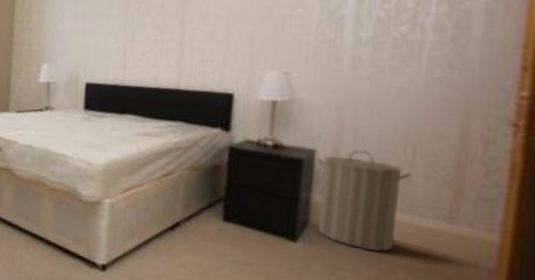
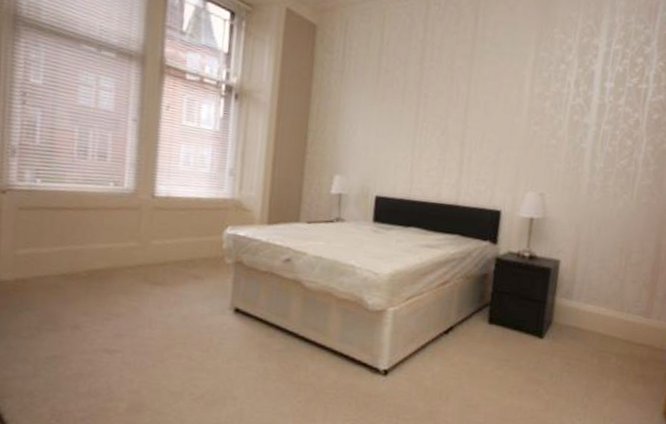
laundry hamper: present [315,150,412,252] -> none [558,260,624,343]

